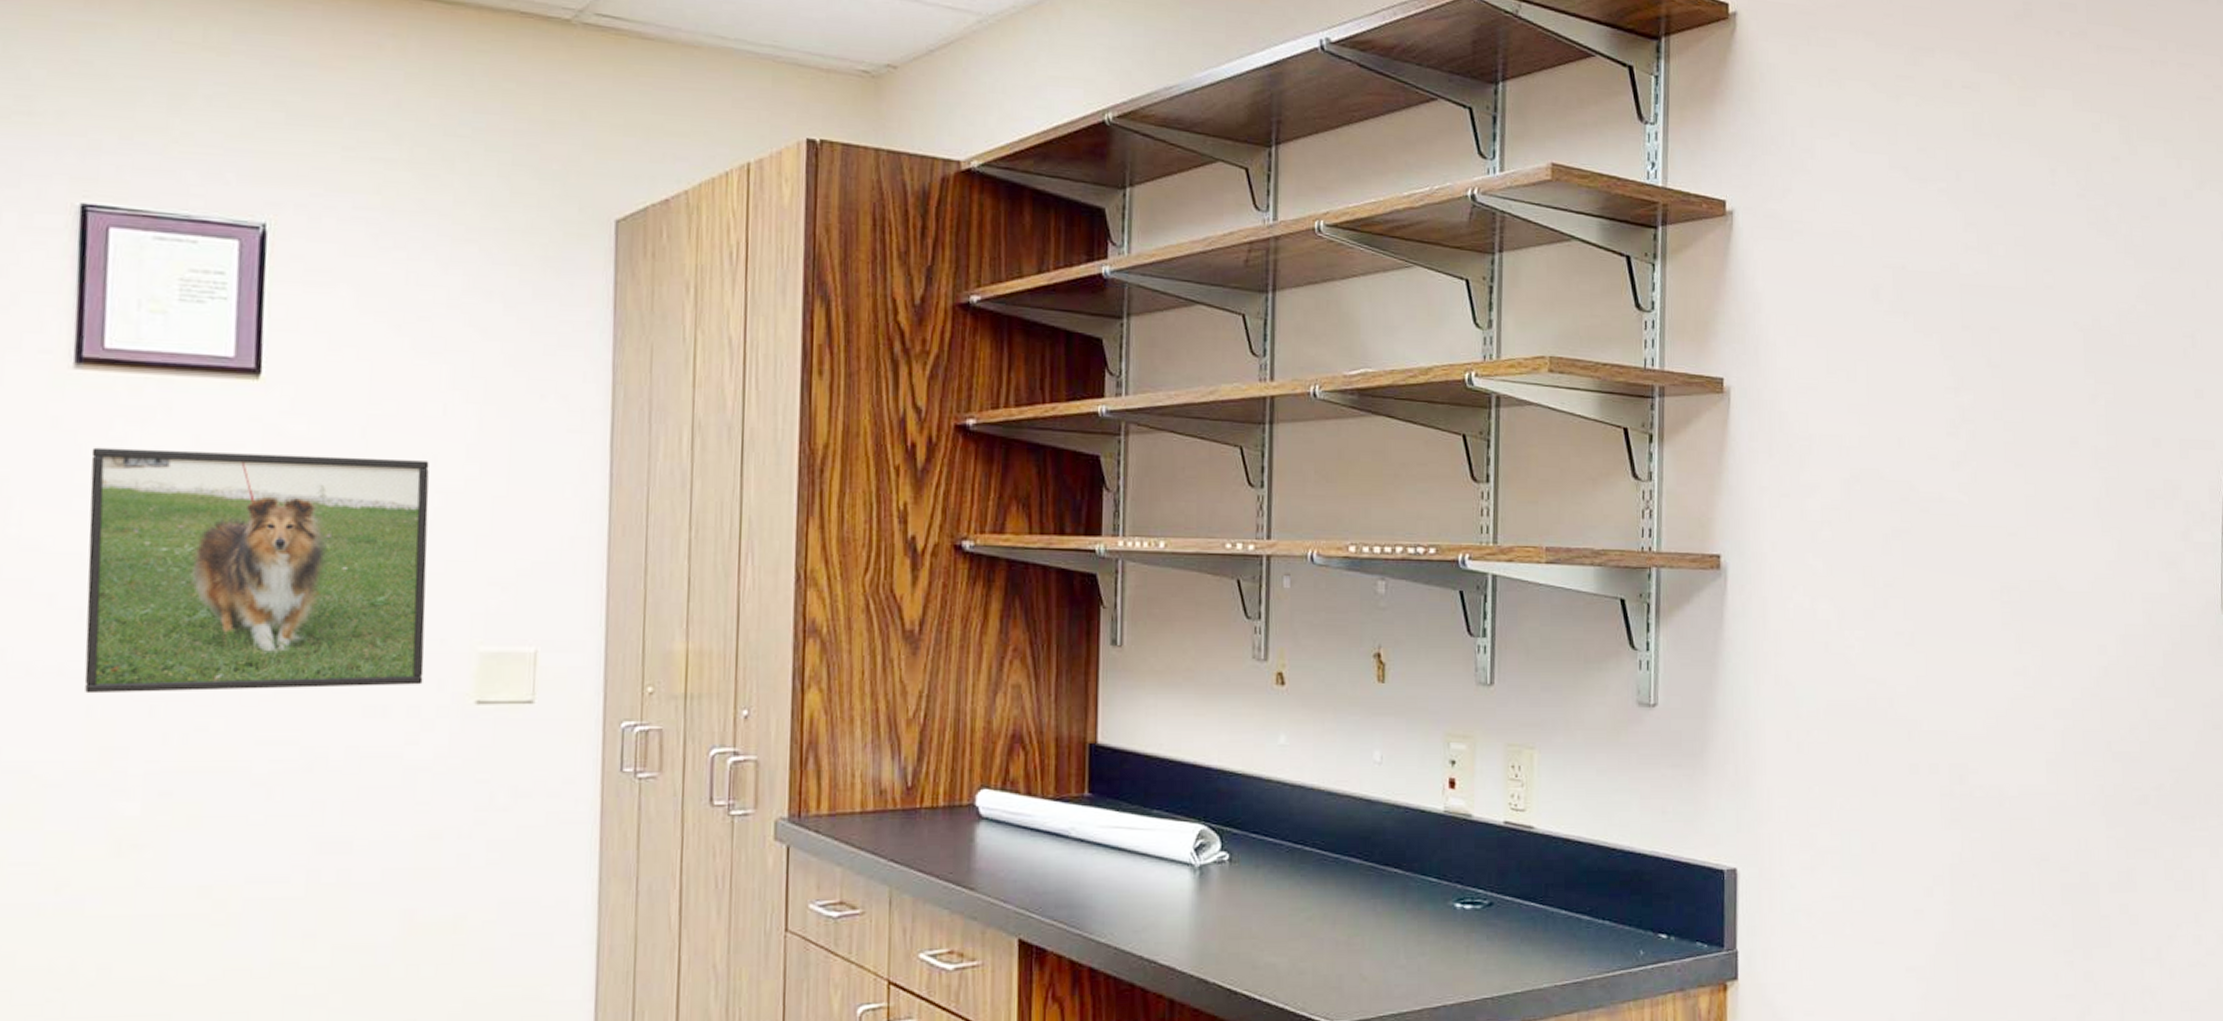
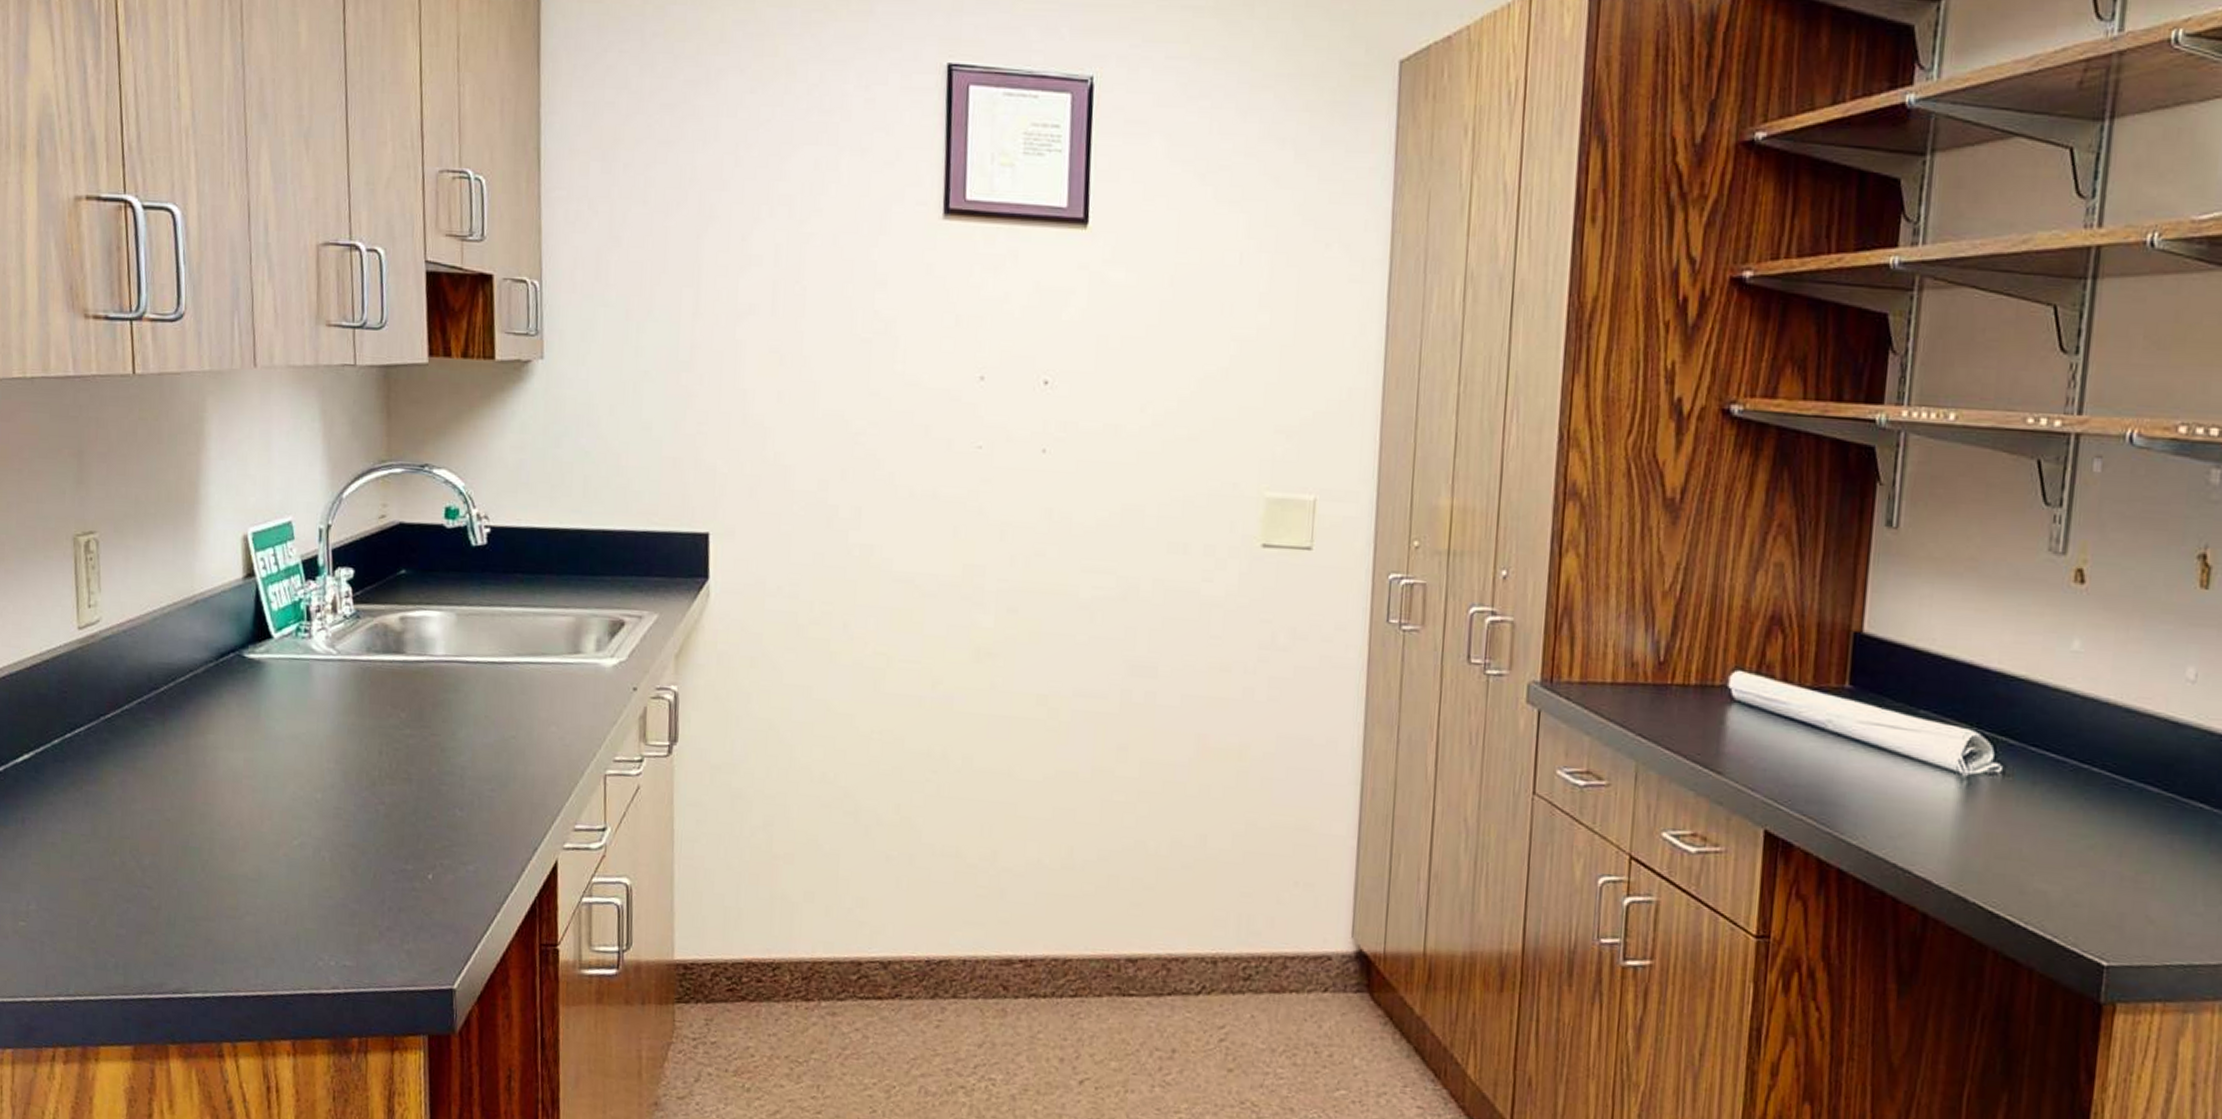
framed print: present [84,447,429,694] -> none [952,292,1227,526]

